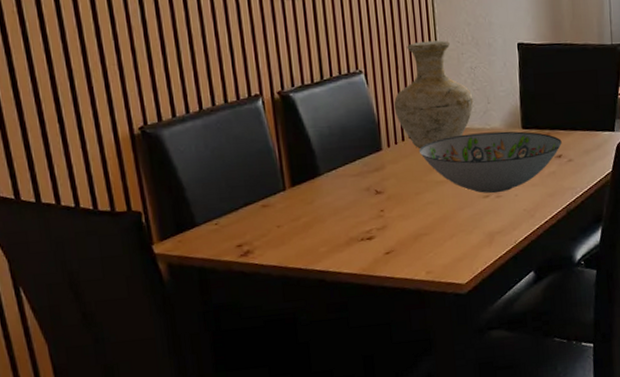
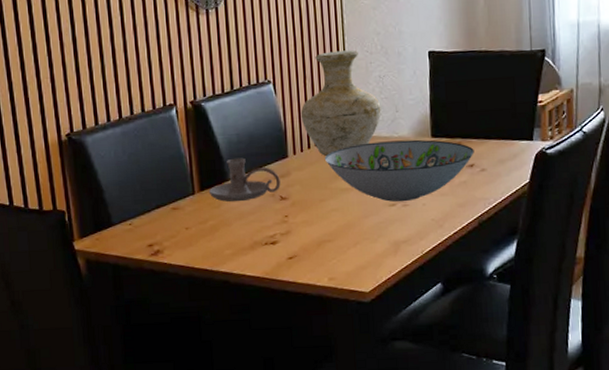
candle holder: none [300,151,375,198] -> present [208,157,281,202]

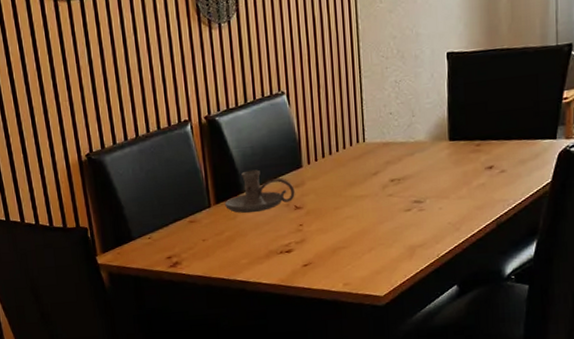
vase: present [300,50,381,157] -> none [314,56,397,165]
decorative bowl: present [325,139,474,202] -> none [340,143,494,207]

